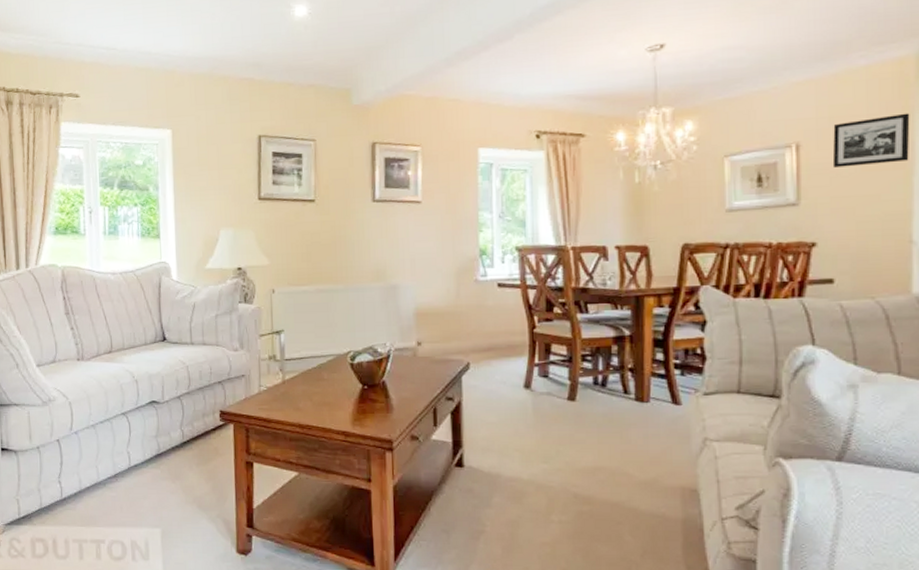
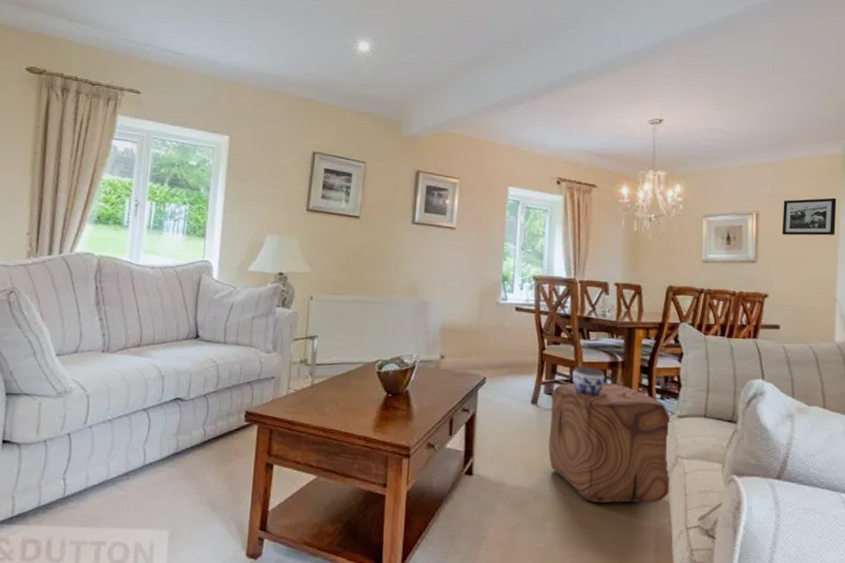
ottoman: none [547,360,699,494] -> present [548,382,672,504]
jar: none [570,344,610,375] -> present [572,367,605,395]

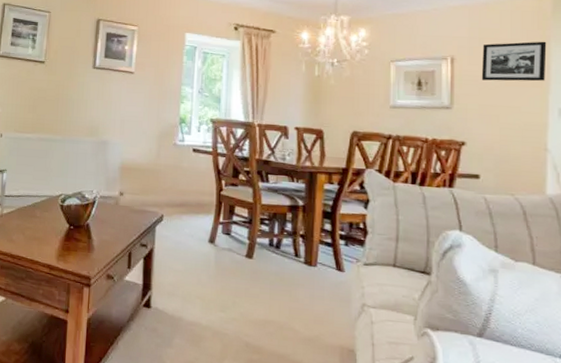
ottoman: present [548,382,672,504] -> none [226,224,357,351]
jar: present [572,367,605,395] -> none [251,209,285,238]

